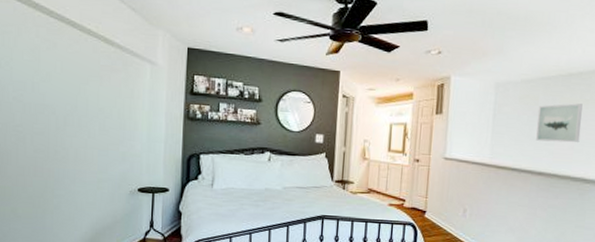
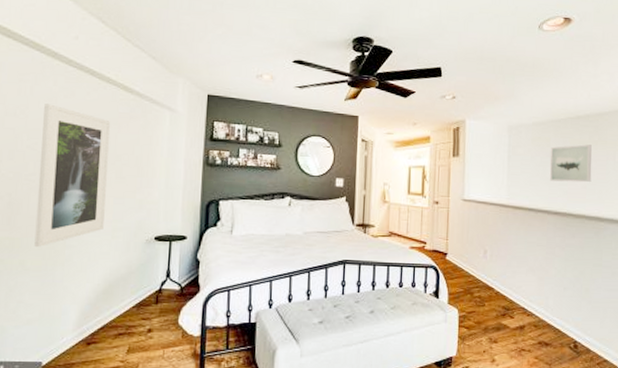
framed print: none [24,55,93,196] -> present [34,104,111,248]

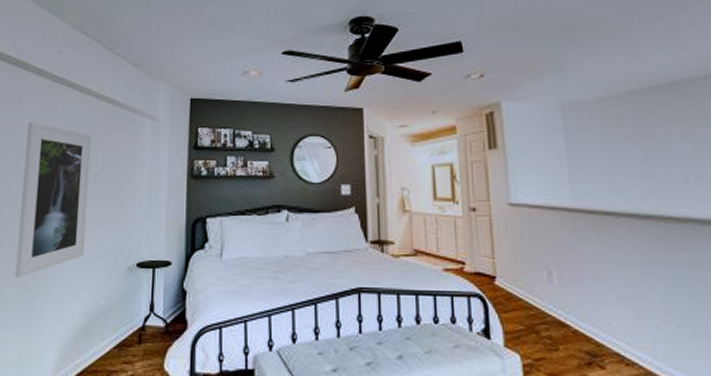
wall art: present [550,144,592,183] -> none [625,121,696,173]

